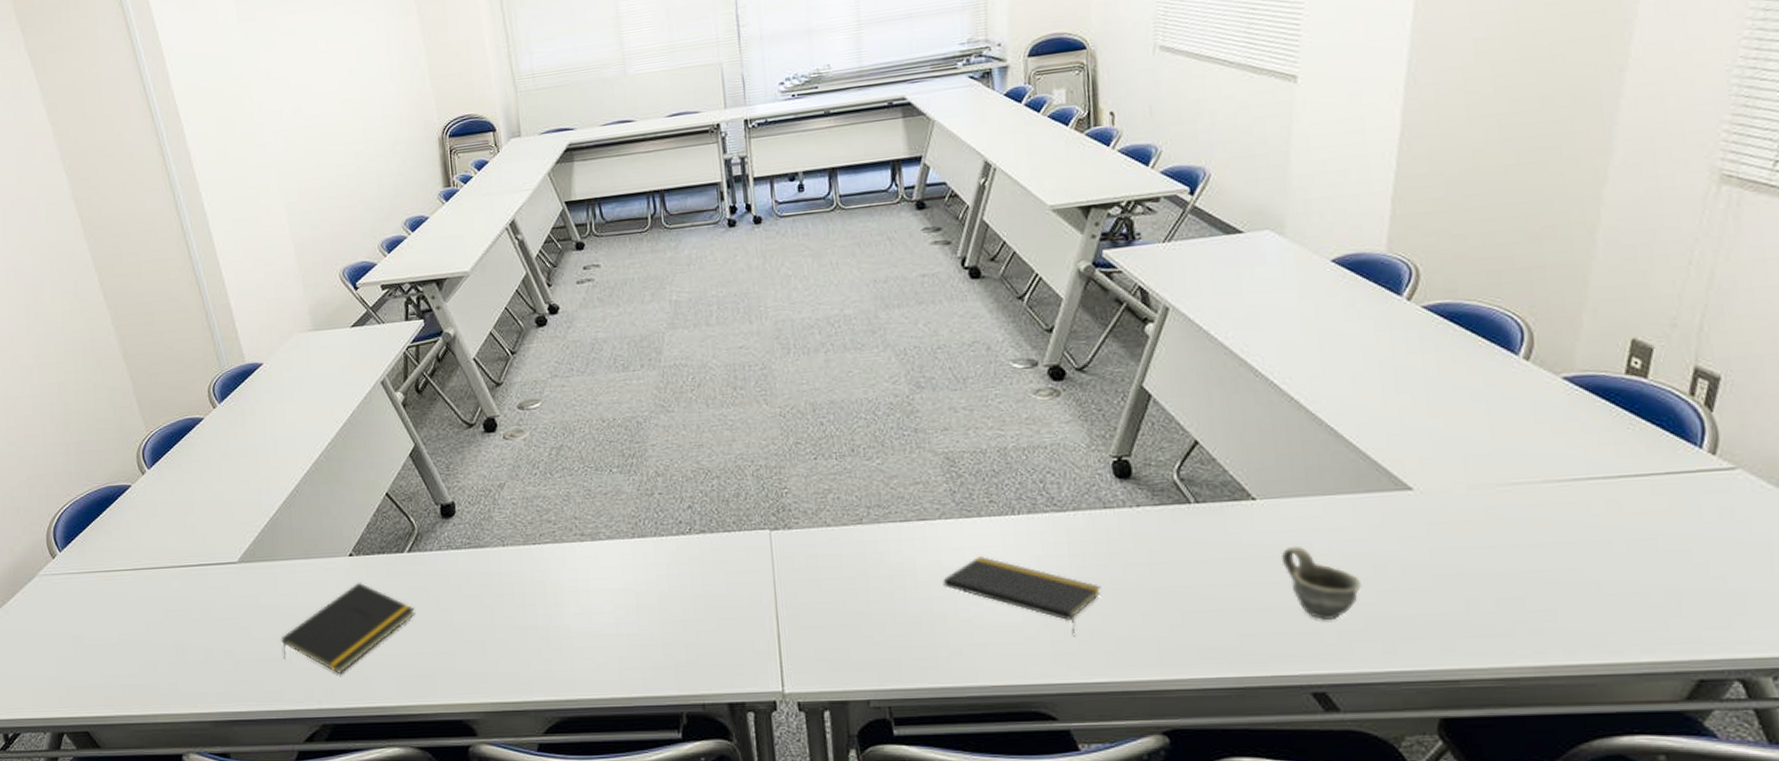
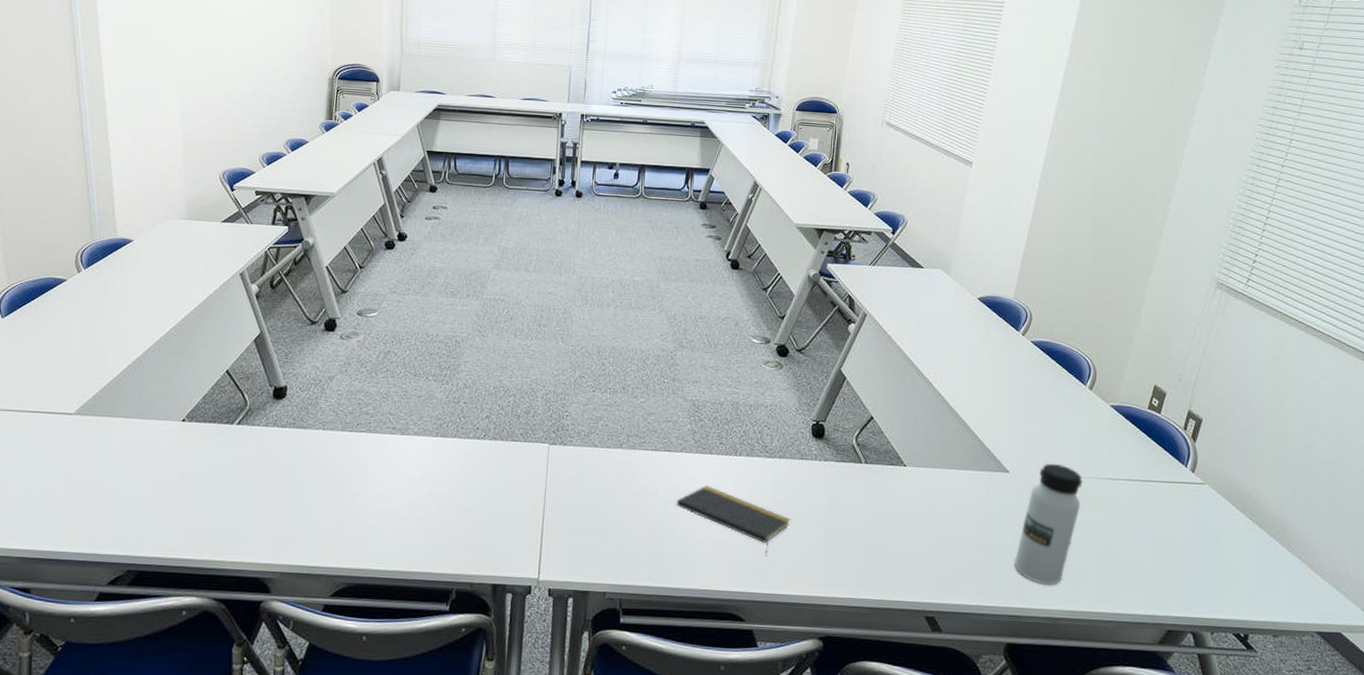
notepad: present [281,582,415,673] -> none [101,445,234,525]
cup: present [1280,545,1362,621] -> none [917,504,968,563]
water bottle: none [1437,468,1533,635] -> present [1015,463,1084,585]

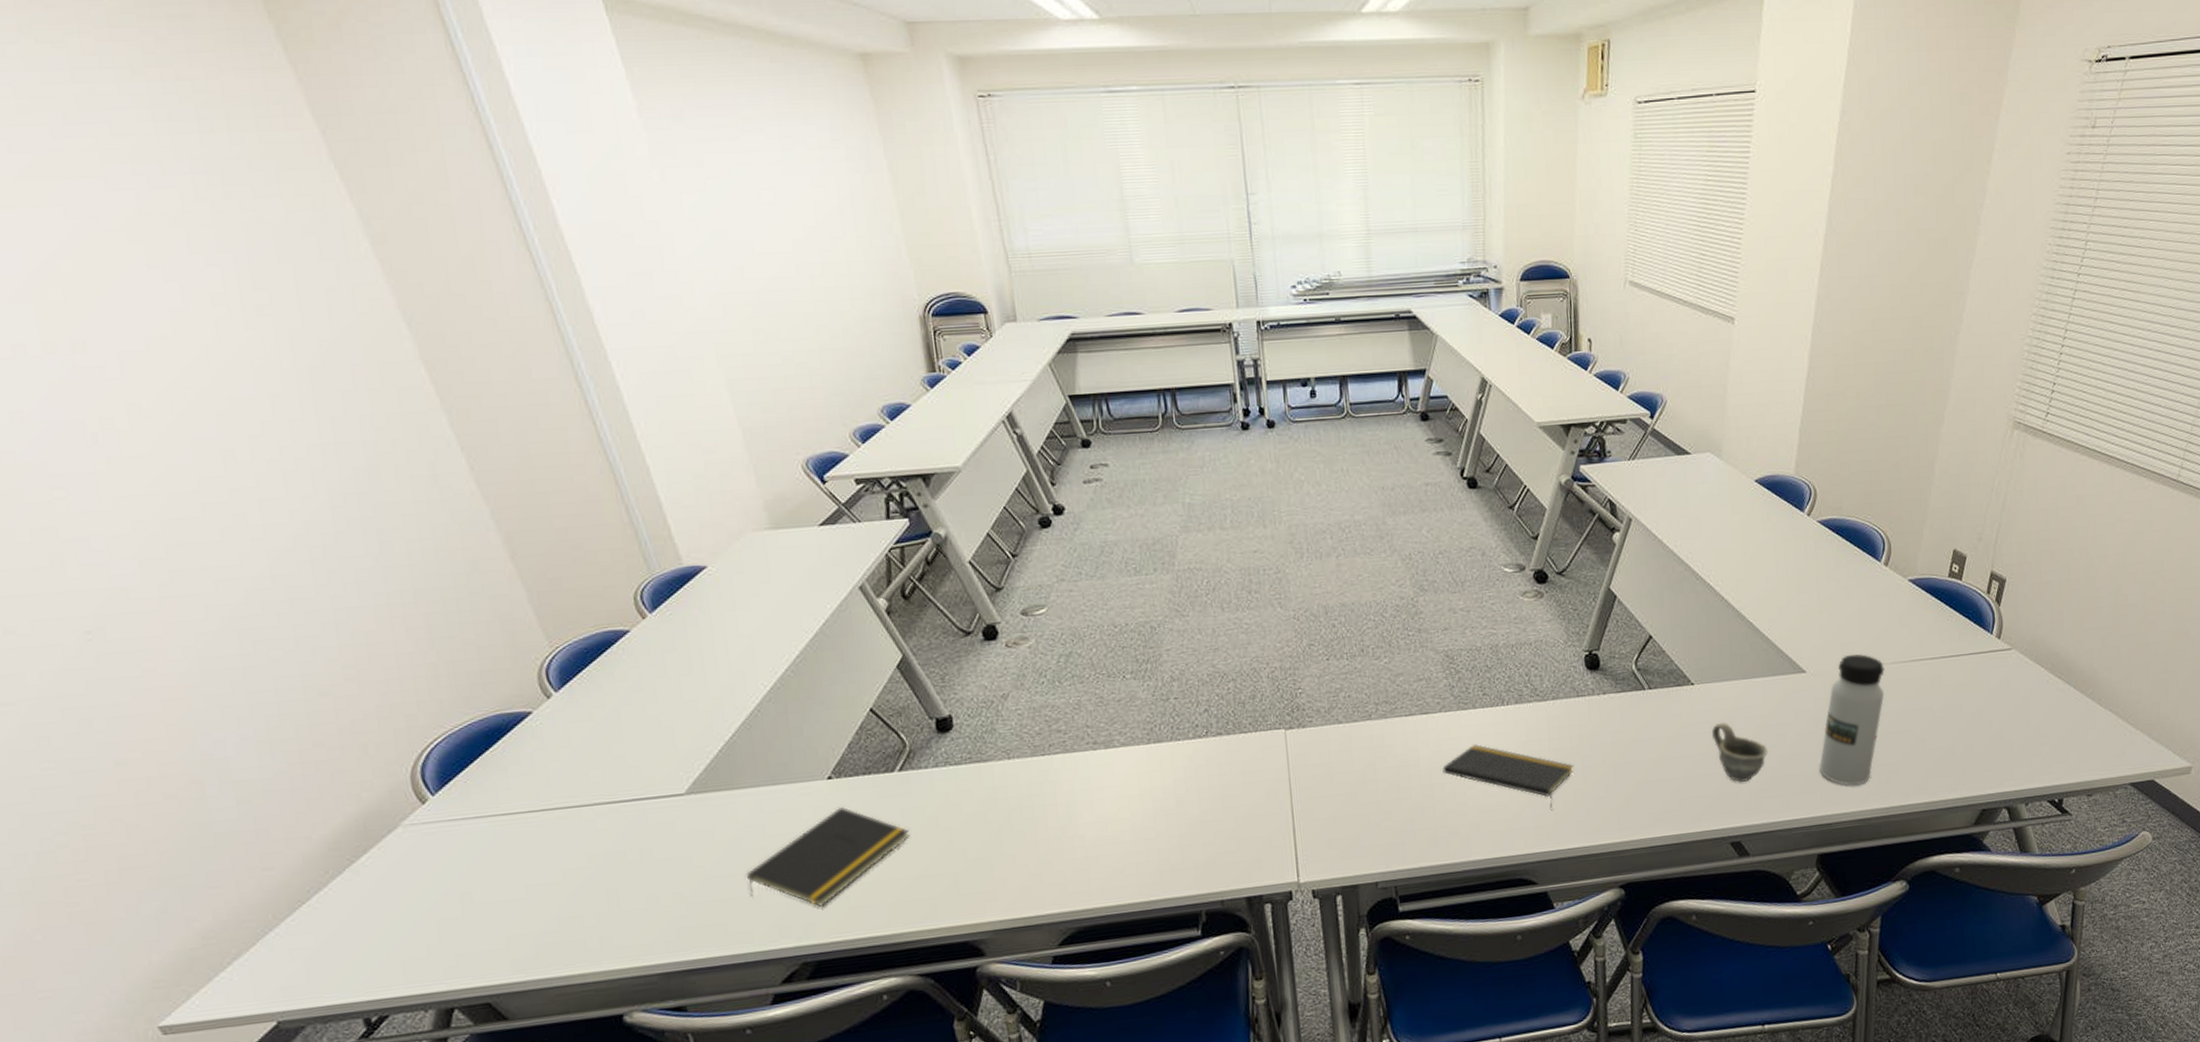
notepad: none [101,445,234,525] -> present [746,806,910,907]
cup: none [917,504,968,563] -> present [1711,722,1768,783]

